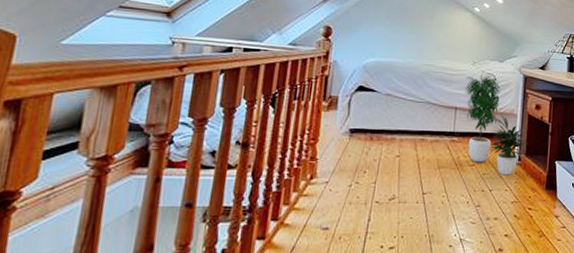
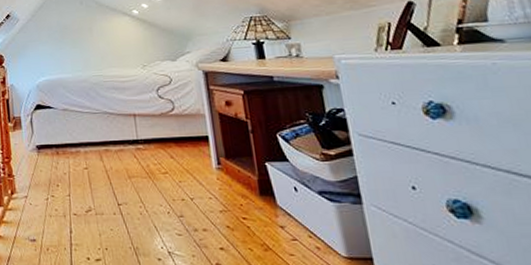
potted plant: present [464,72,528,176] -> none [138,74,226,182]

